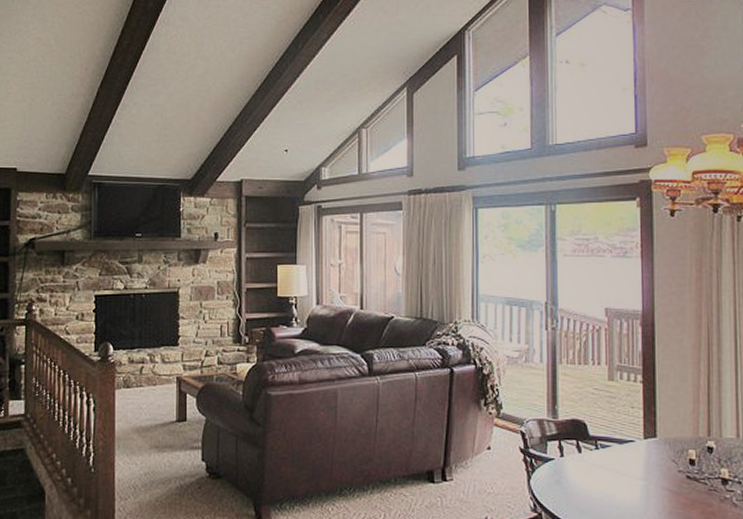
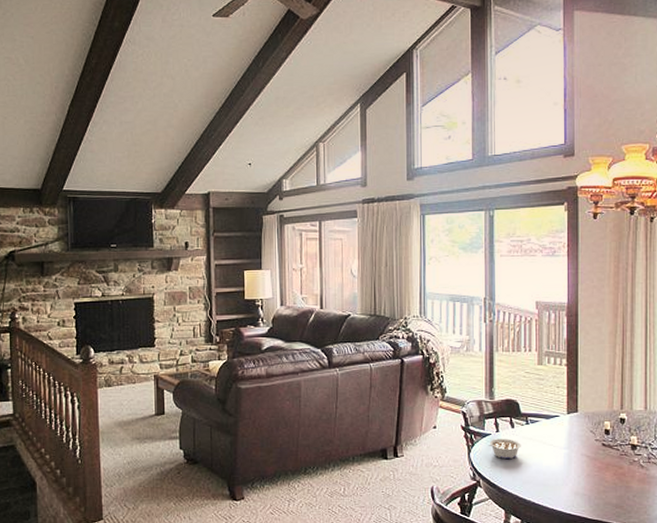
legume: none [552,464,590,490] -> present [489,439,521,460]

